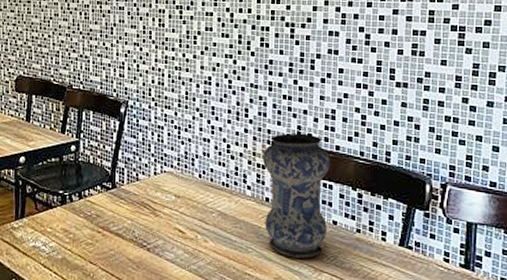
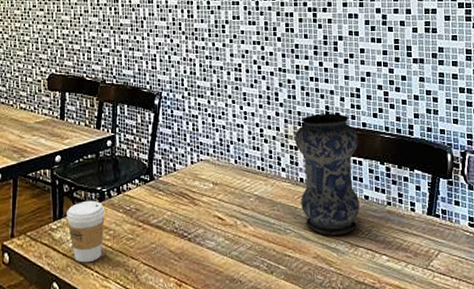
coffee cup: none [28,202,66,264] -> present [67,200,105,263]

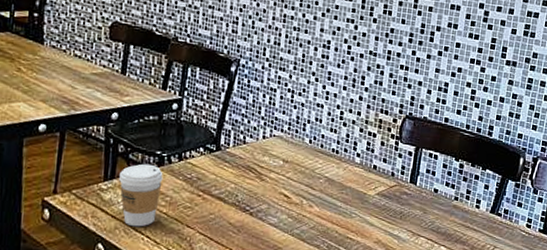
vase: present [294,113,360,235] -> none [370,103,438,224]

